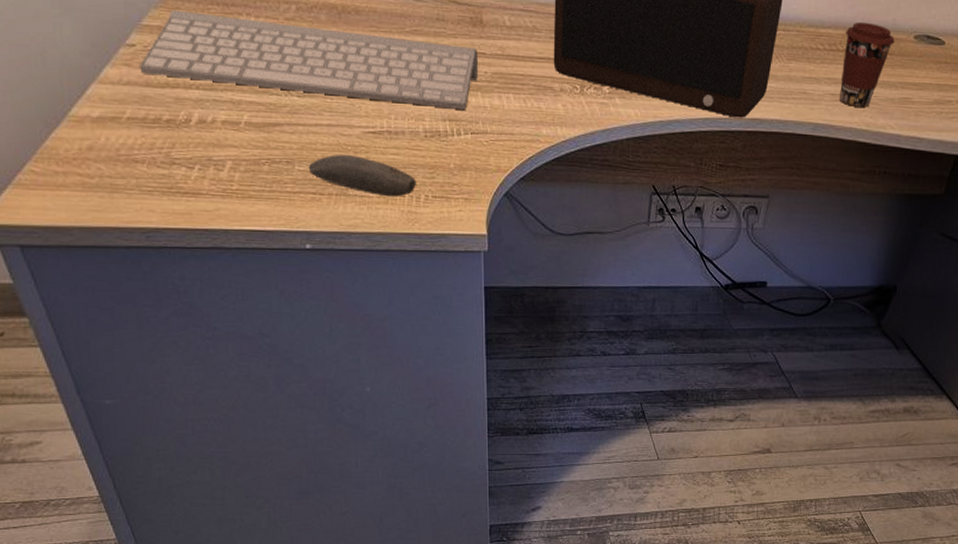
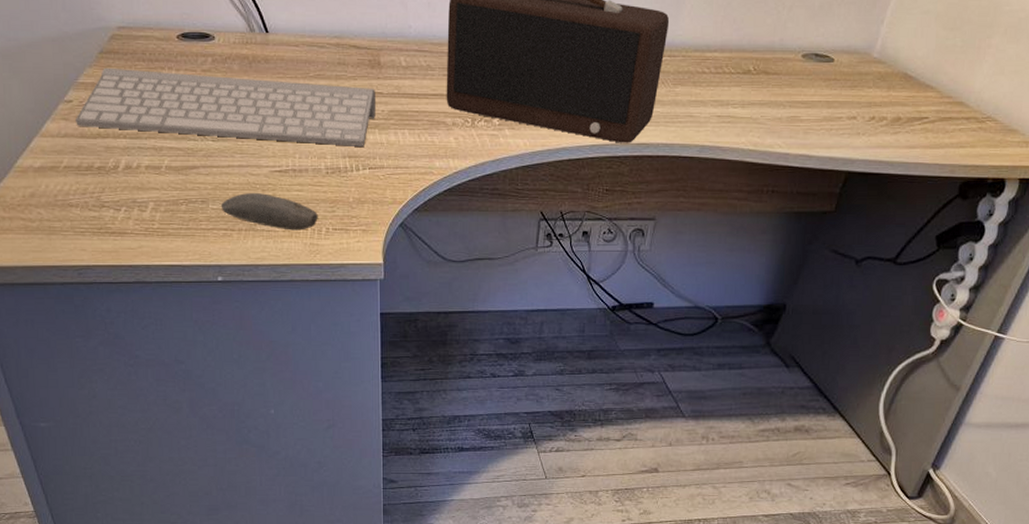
coffee cup: present [840,22,894,107] -> none [726,45,782,127]

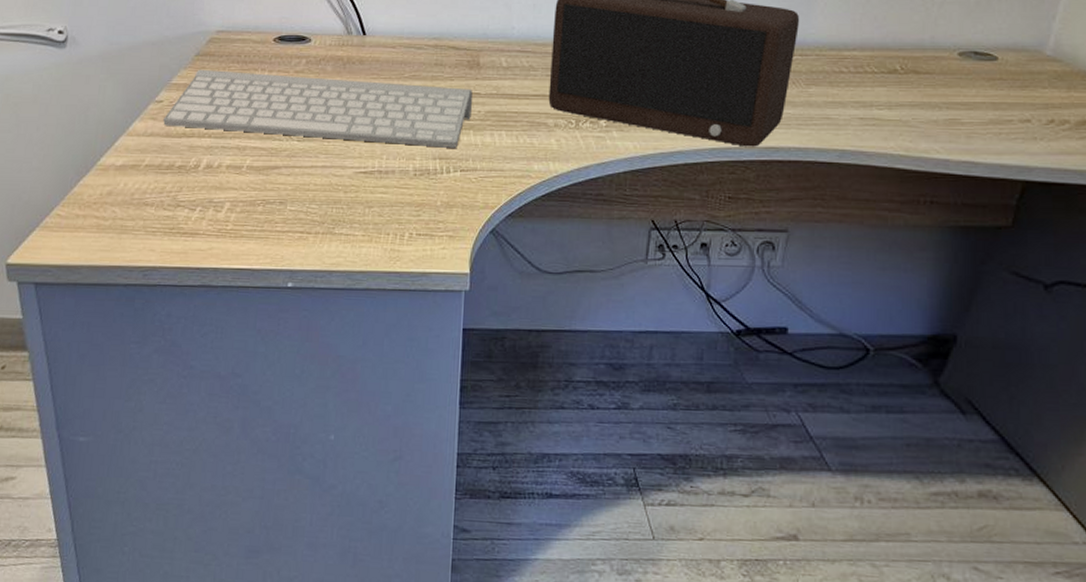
computer mouse: present [220,192,318,231] -> none [299,194,402,235]

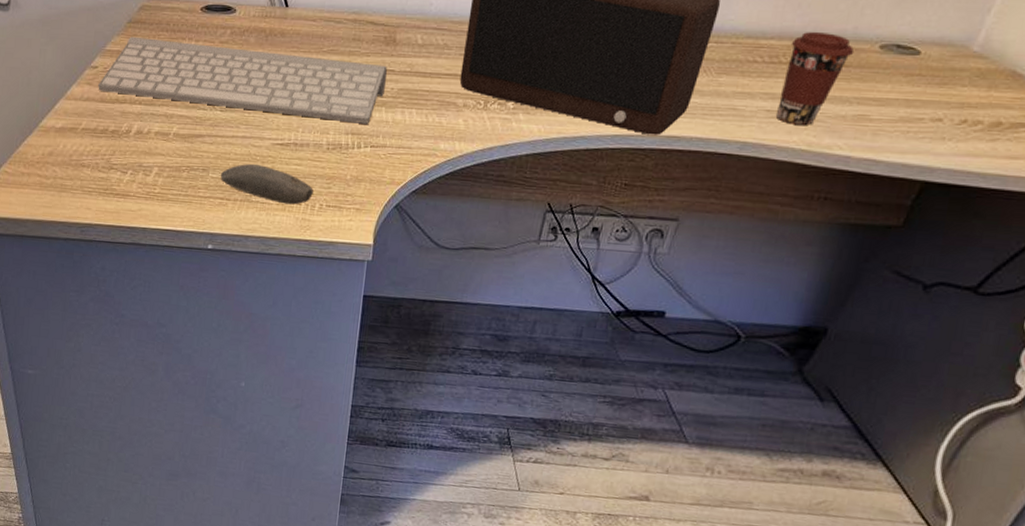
computer mouse: none [299,194,402,235] -> present [220,163,314,205]
coffee cup: none [870,43,934,131] -> present [776,32,854,125]

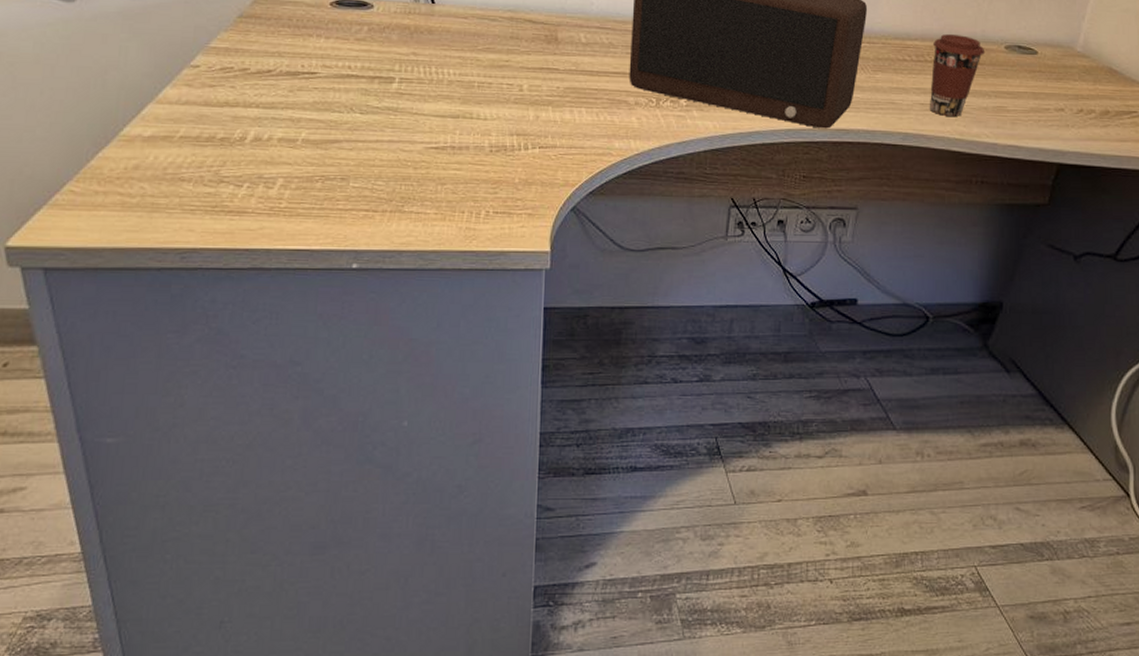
keyboard: present [97,36,388,124] -> none [199,32,552,124]
computer mouse: present [220,163,314,205] -> none [363,170,477,213]

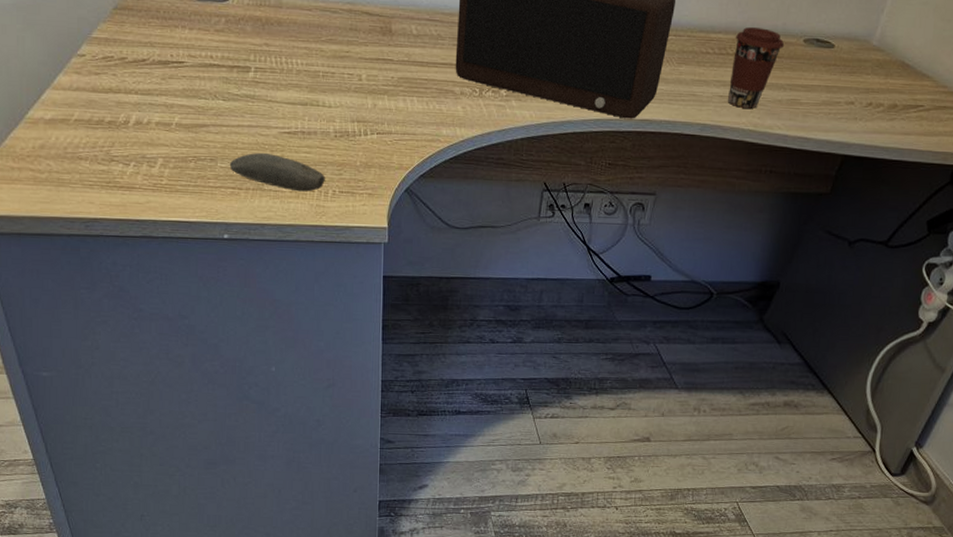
computer mouse: none [363,170,477,213] -> present [229,152,325,192]

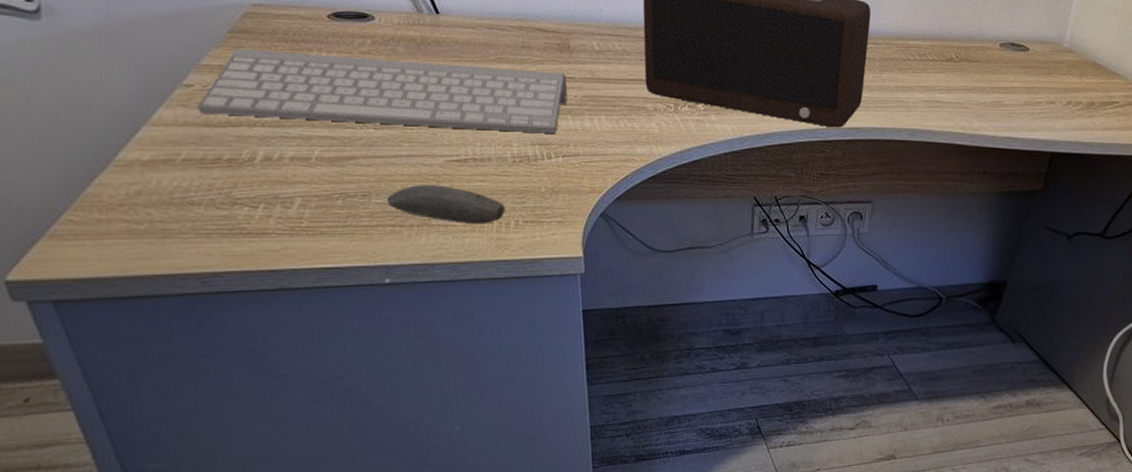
keyboard: none [87,23,387,112] -> present [196,48,568,133]
coffee cup: present [728,27,784,108] -> none [933,34,981,112]

